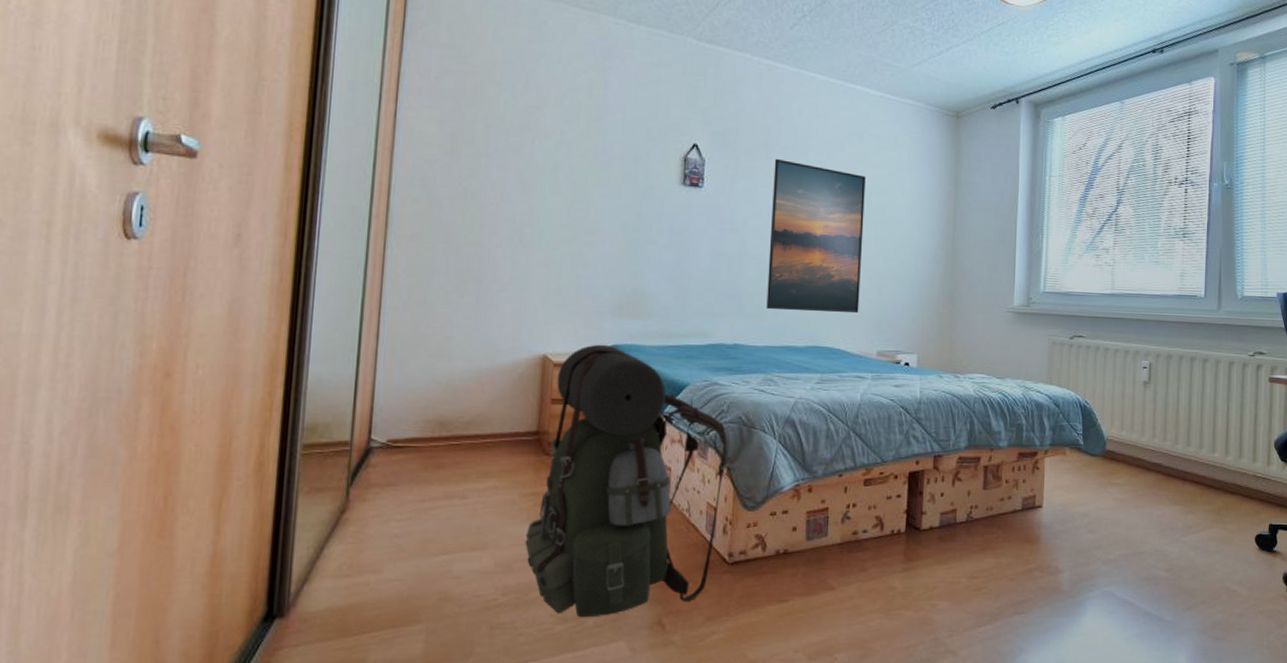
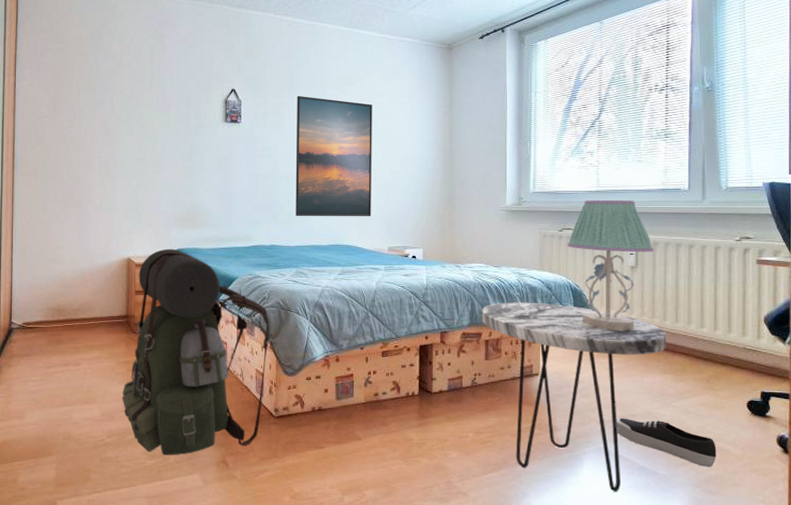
side table: none [981,420,1178,643] -> present [482,302,667,492]
table lamp: none [1077,304,1168,455] -> present [567,200,654,330]
sneaker: none [1122,556,1224,610] -> present [616,418,717,467]

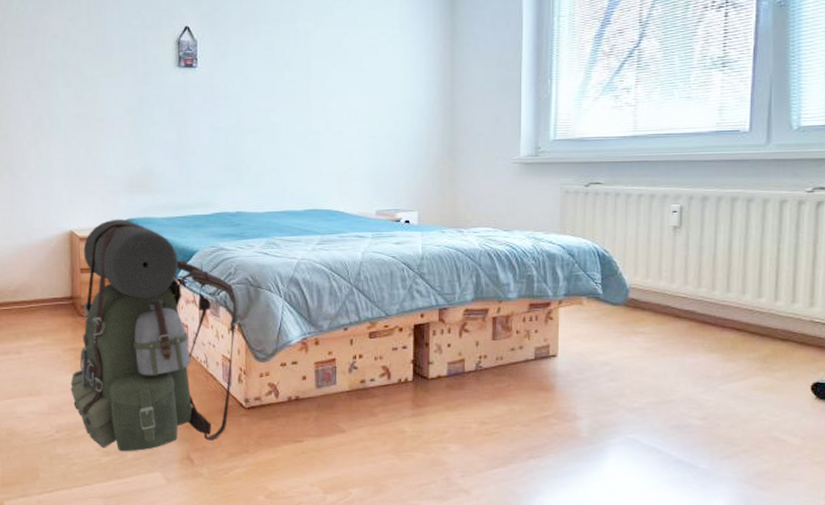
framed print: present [295,95,372,217] -> none [263,31,356,178]
side table: present [482,302,667,492] -> none [488,272,715,488]
table lamp: present [567,200,654,330] -> none [594,146,703,302]
sneaker: present [616,418,717,467] -> none [649,404,771,459]

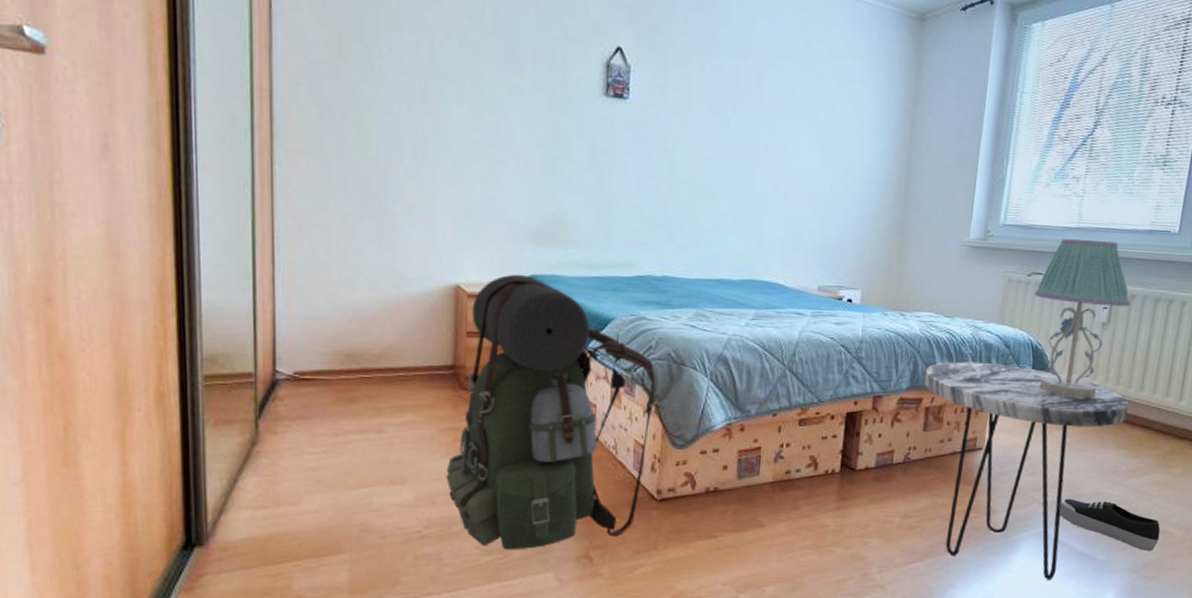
side table: none [488,272,715,488] -> present [924,361,1129,580]
table lamp: none [594,146,703,302] -> present [1034,239,1131,398]
sneaker: none [649,404,771,459] -> present [1059,498,1161,551]

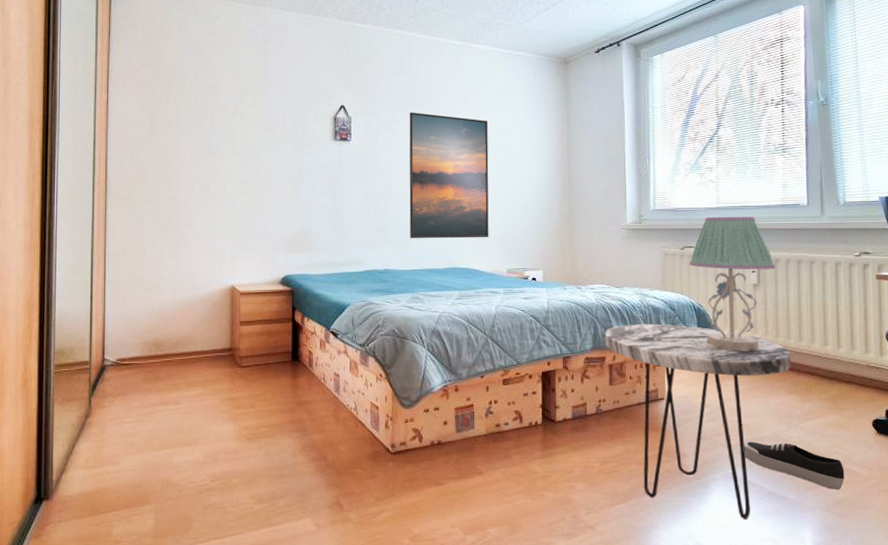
backpack: present [446,274,658,550] -> none [226,275,387,499]
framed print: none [699,66,813,245] -> present [409,111,489,239]

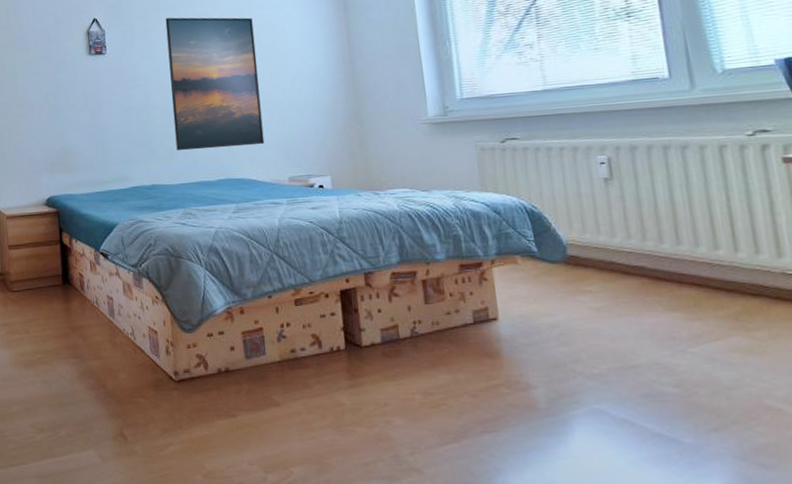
side table: present [605,323,791,519] -> none [413,230,669,467]
table lamp: present [688,217,776,350] -> none [513,97,633,259]
sneaker: present [744,441,845,489] -> none [611,370,765,432]

